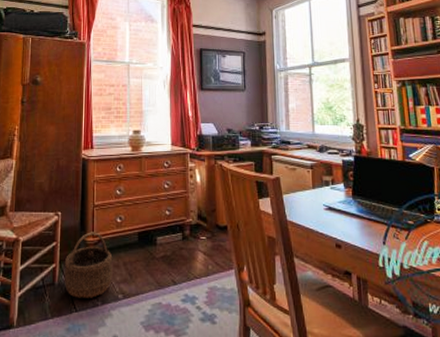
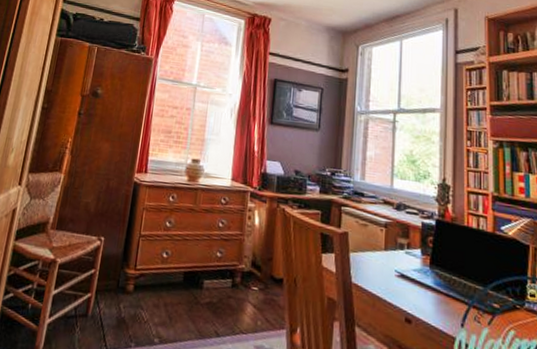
wicker basket: present [64,232,113,298] -> none [98,263,154,338]

